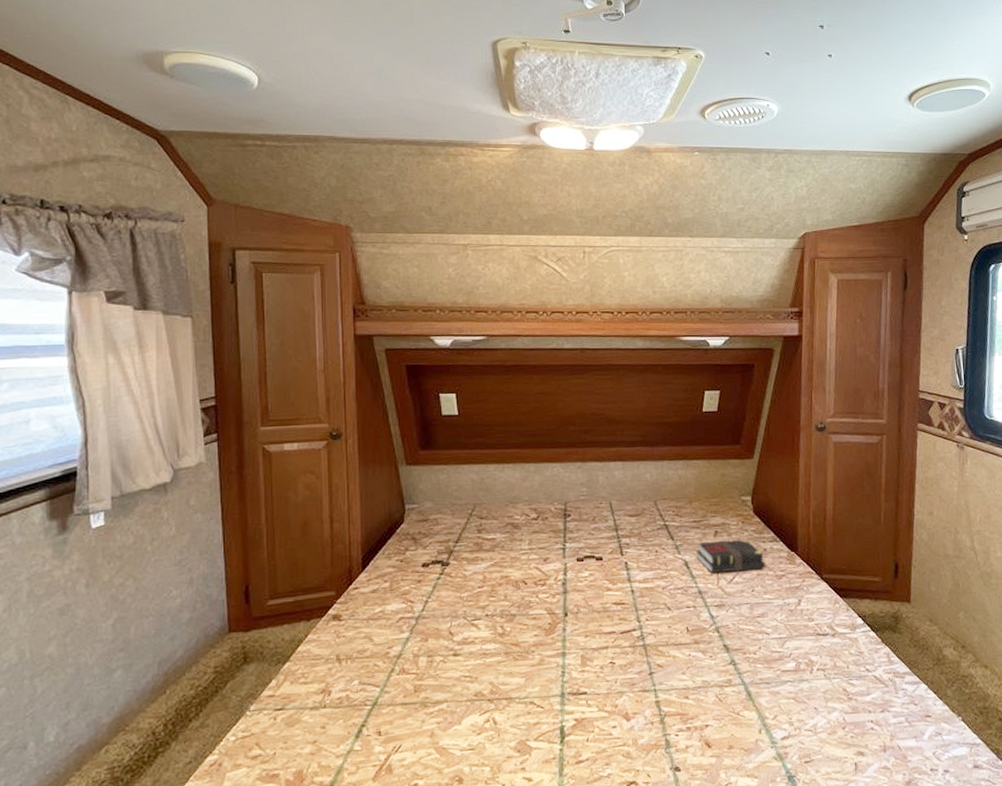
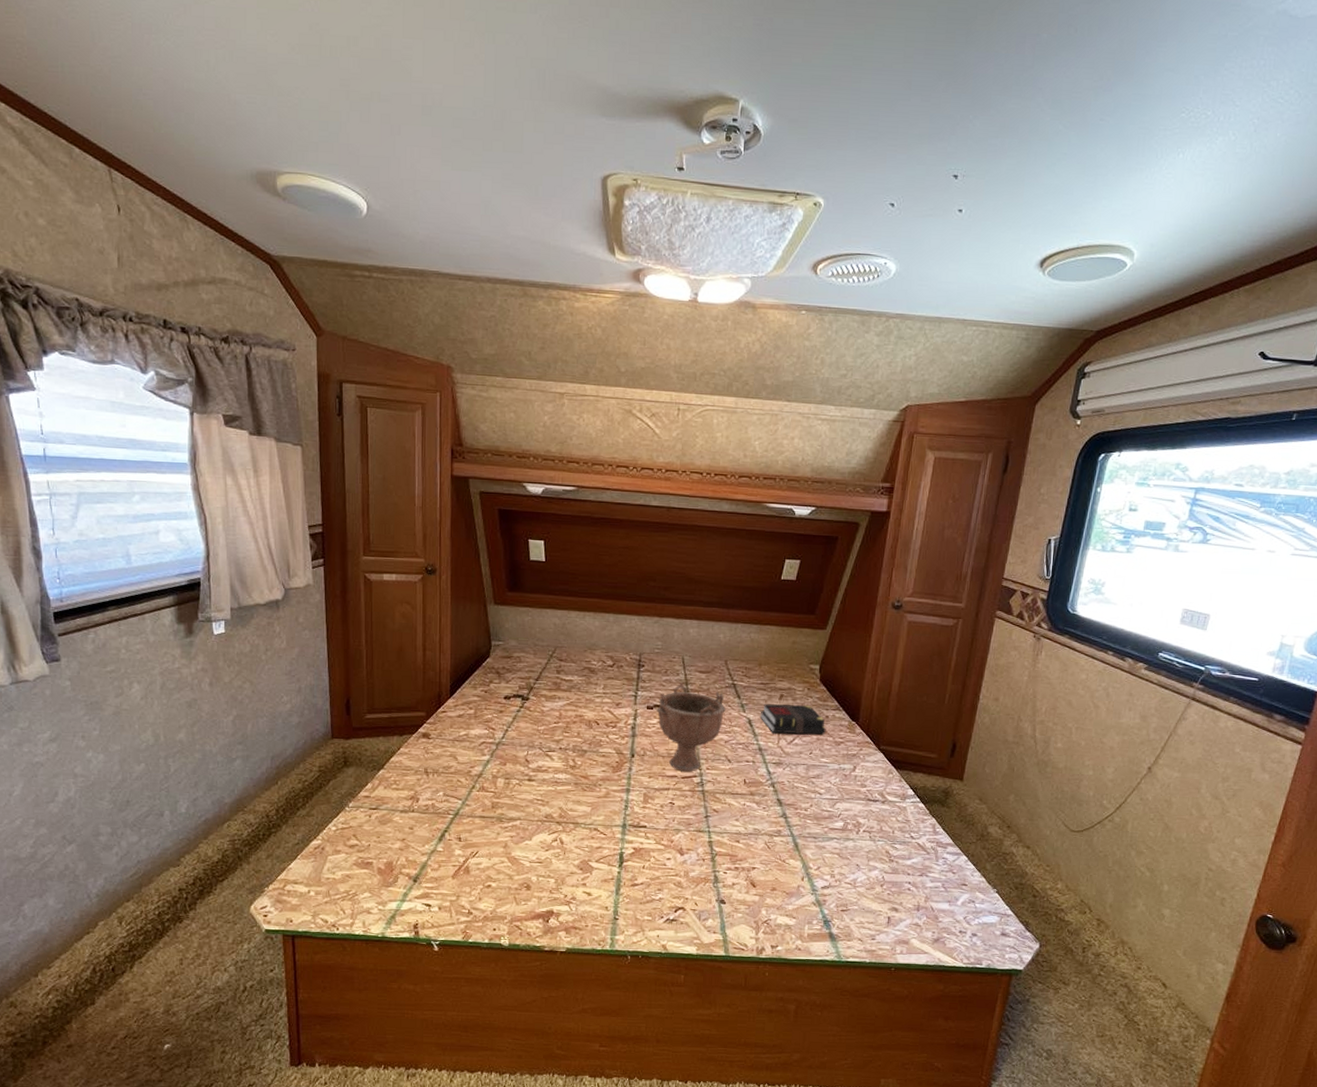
decorative bowl: none [587,529,660,626] -> present [656,683,726,772]

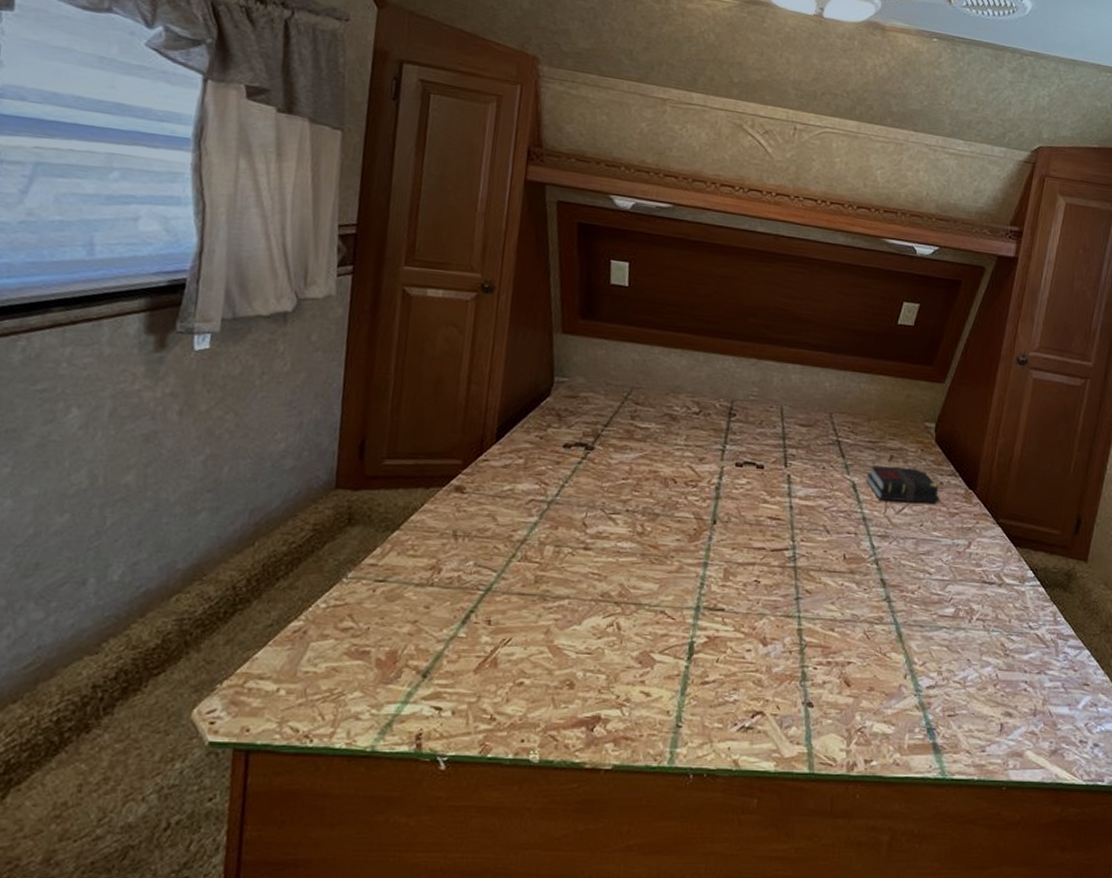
decorative bowl: present [656,683,726,772] -> none [746,436,827,544]

